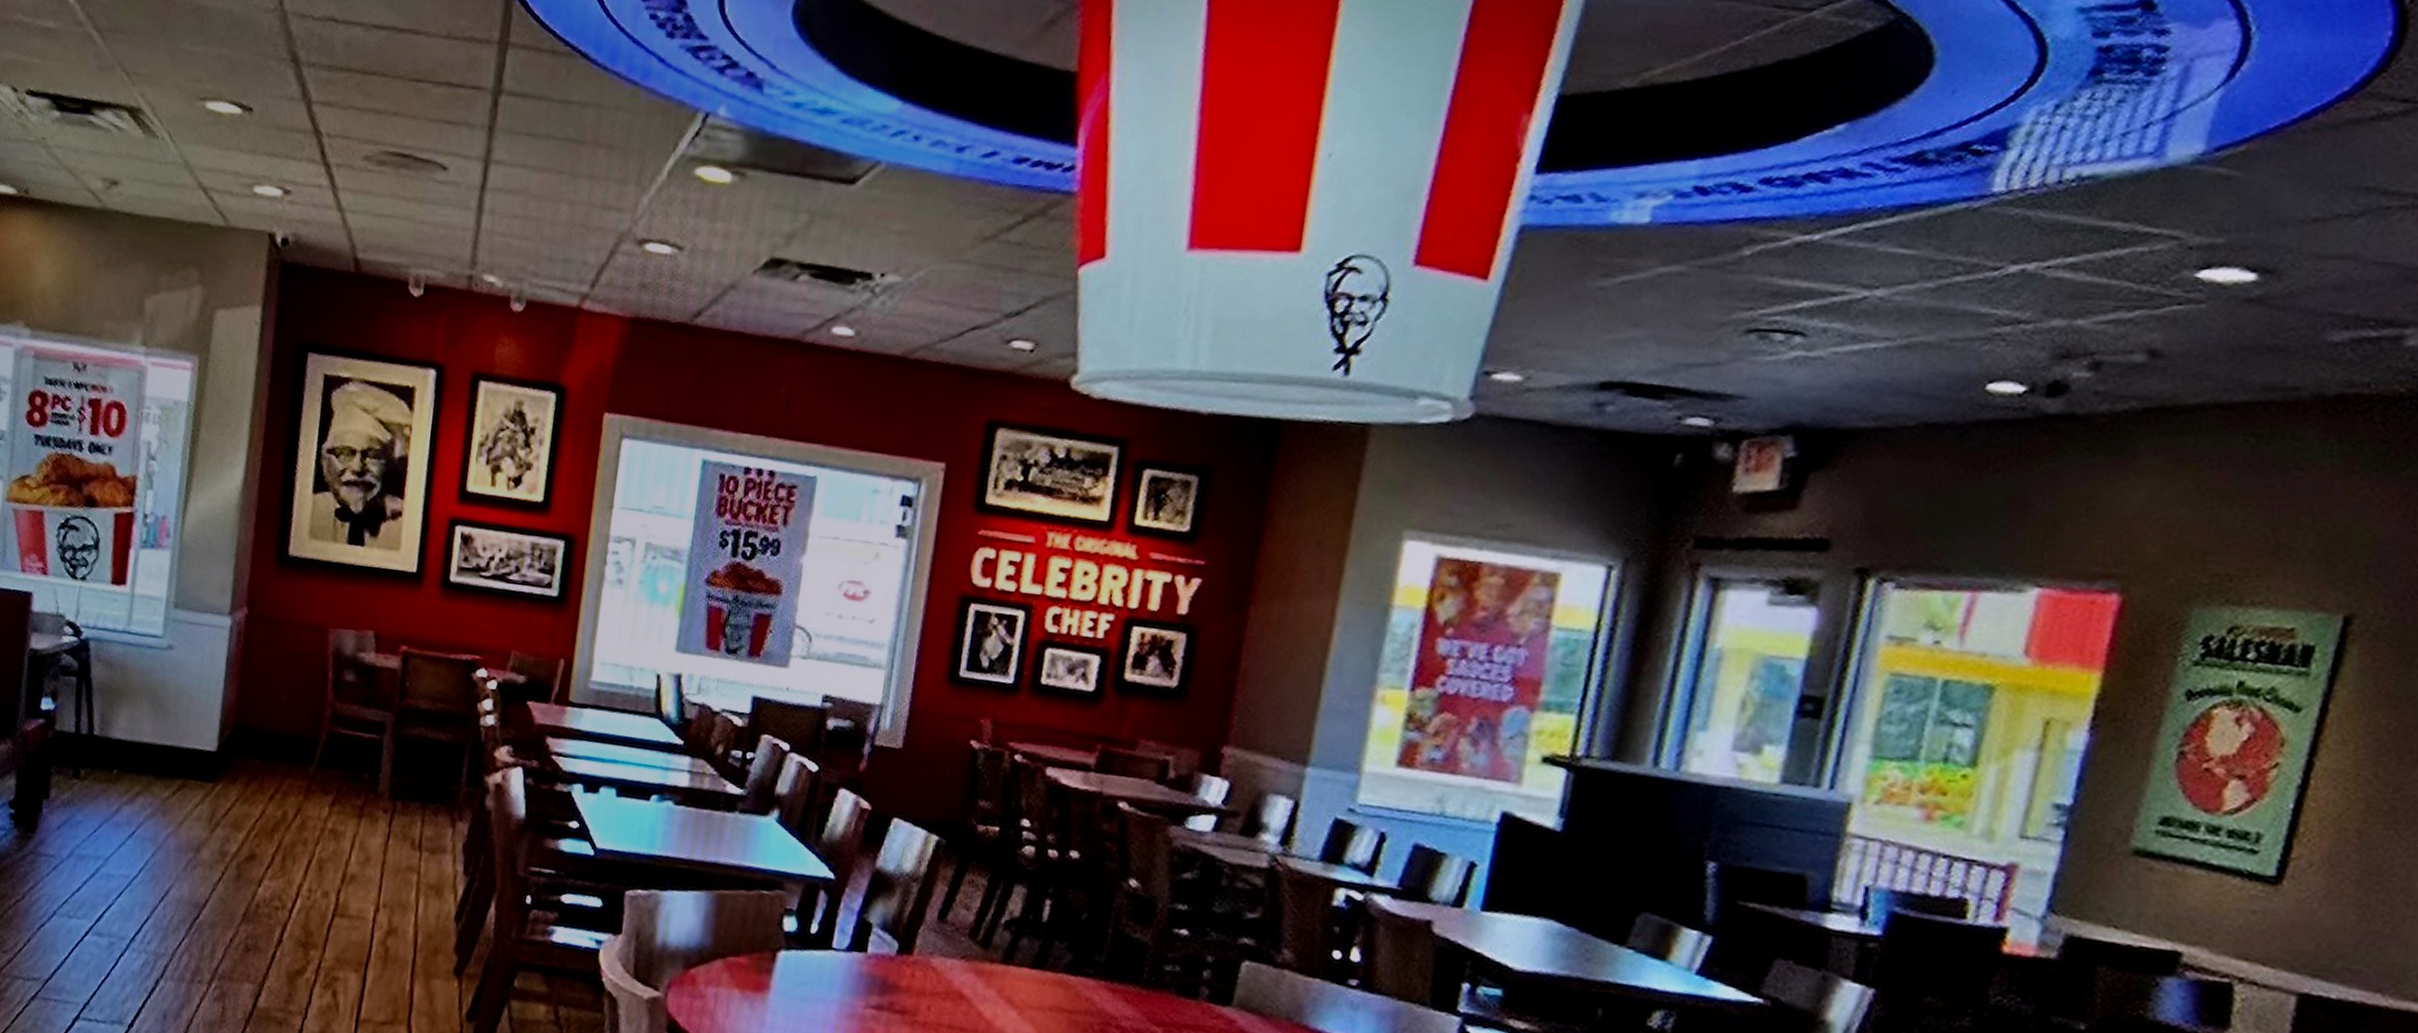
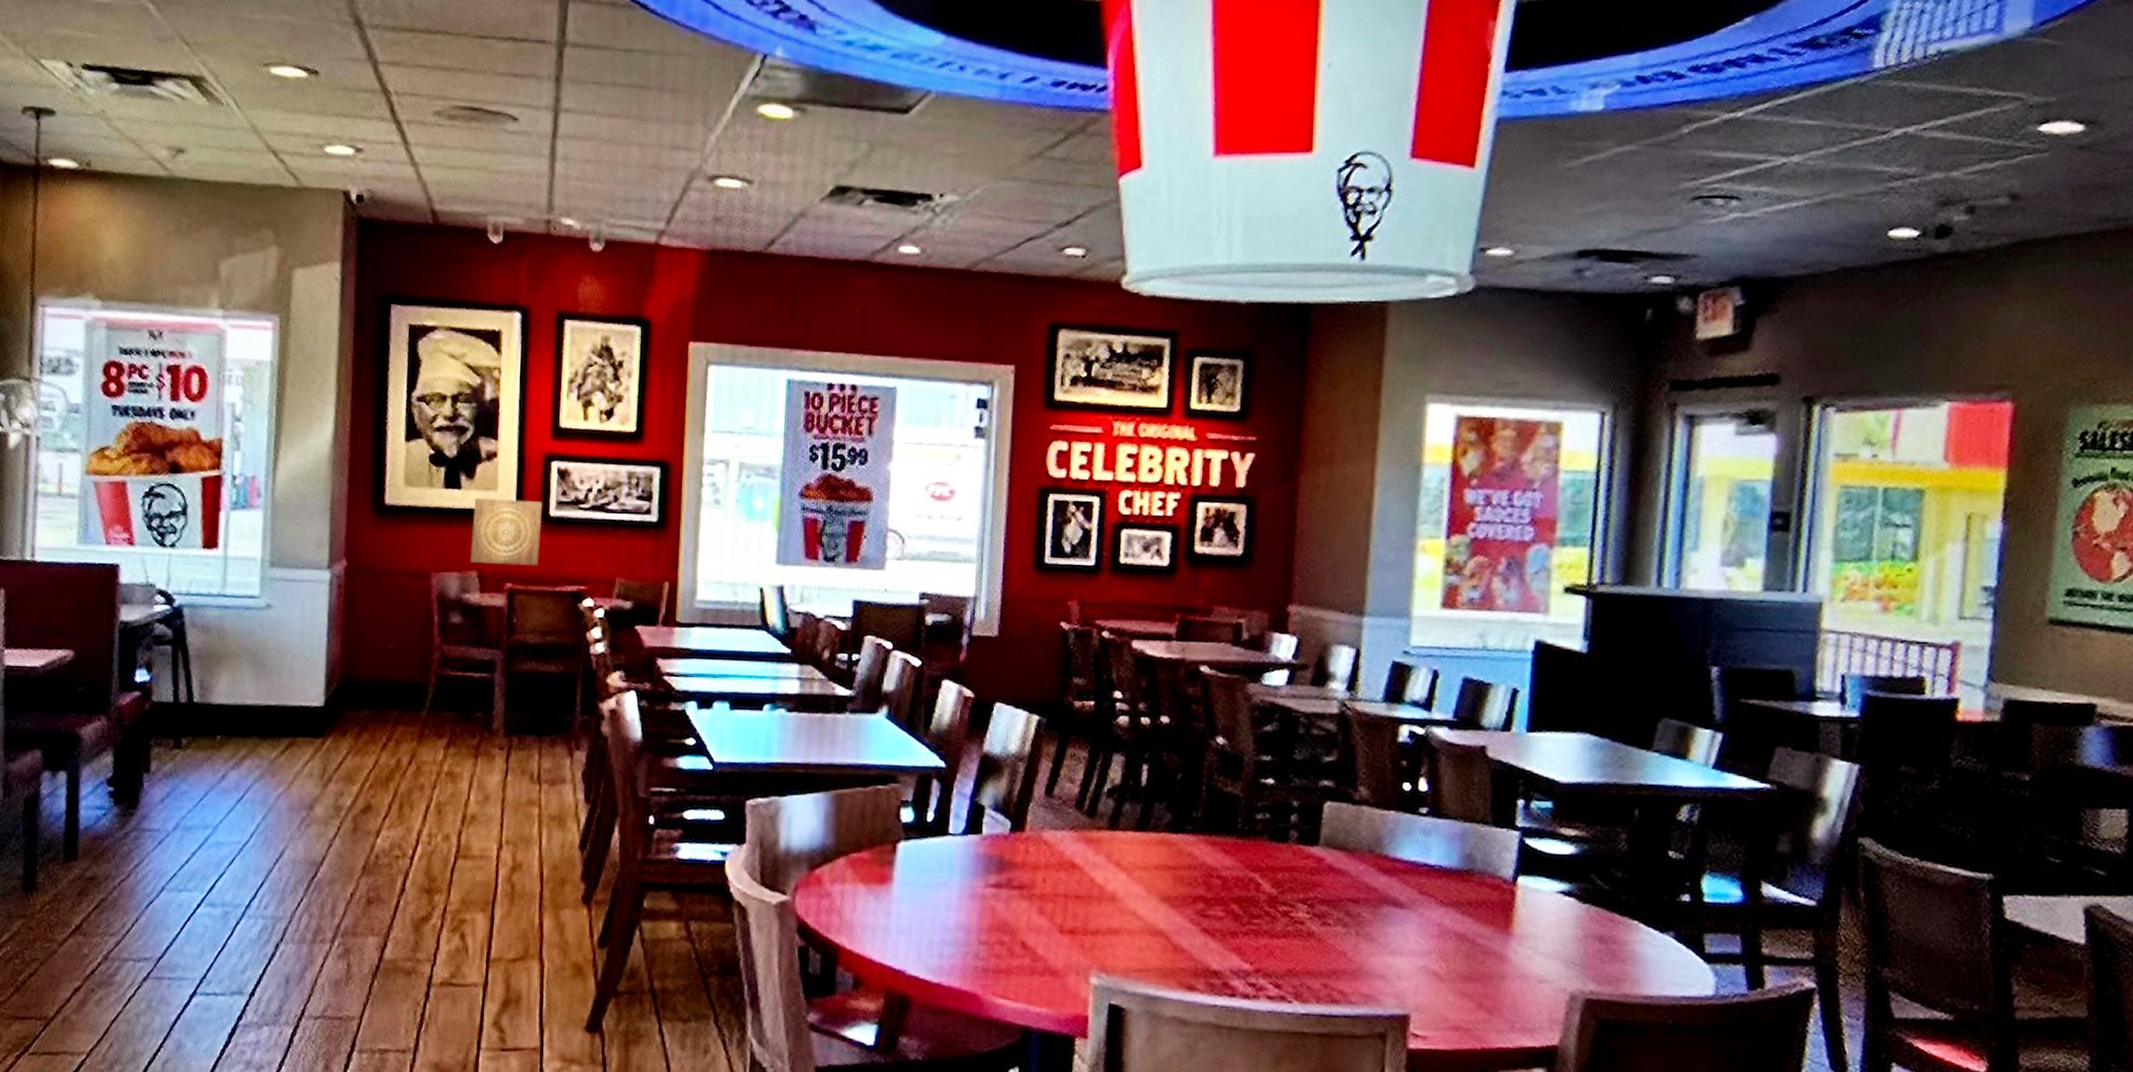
wall art: none [367,556,443,631] -> present [470,497,542,566]

